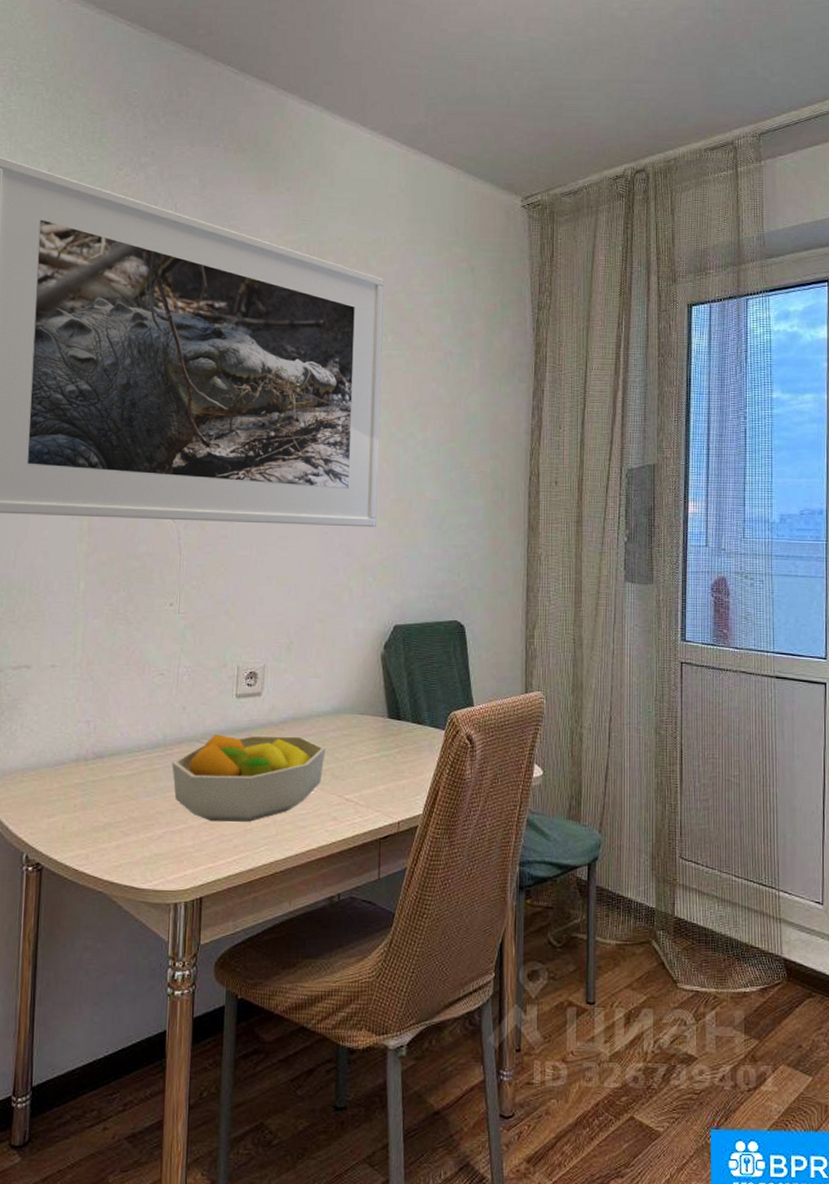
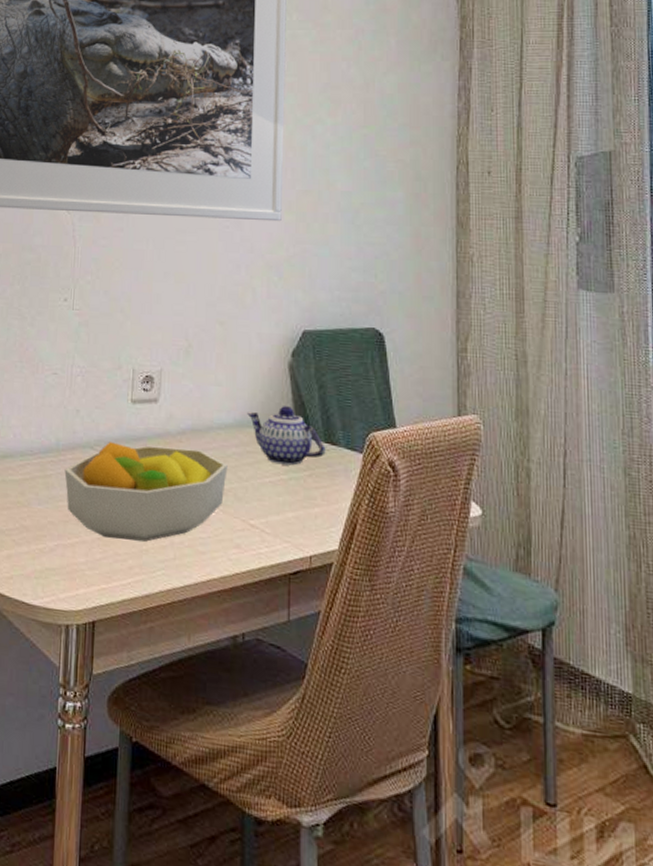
teapot: none [344,693,413,745] -> present [247,406,326,466]

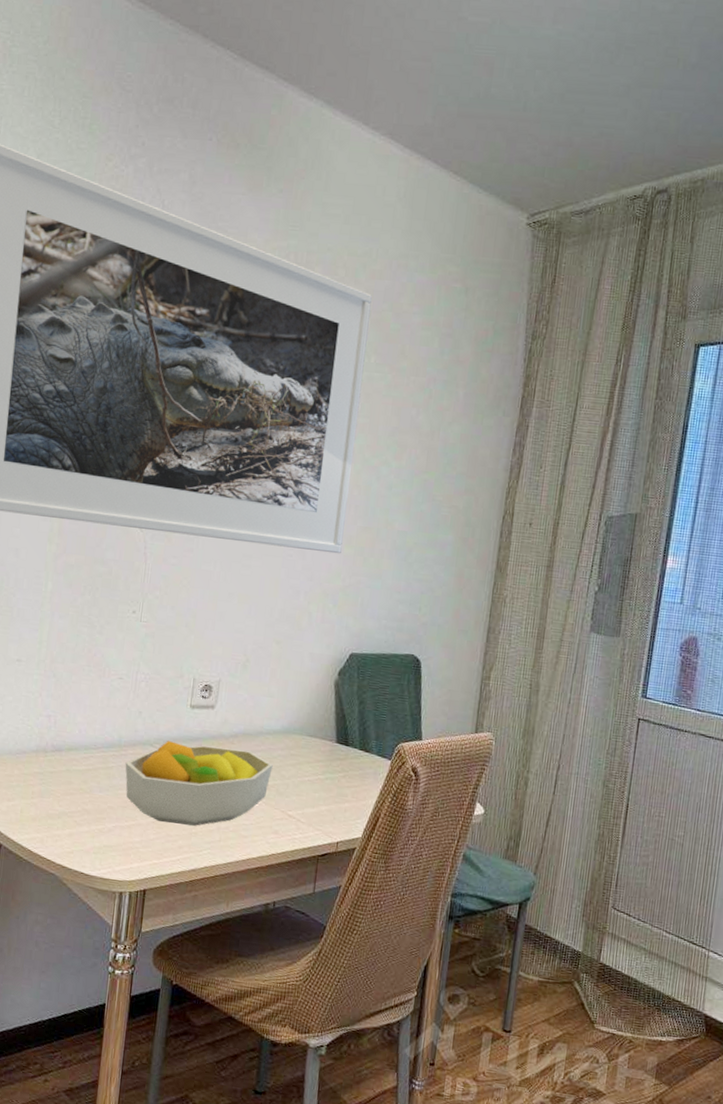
teapot: present [247,406,326,466] -> none [294,717,360,768]

